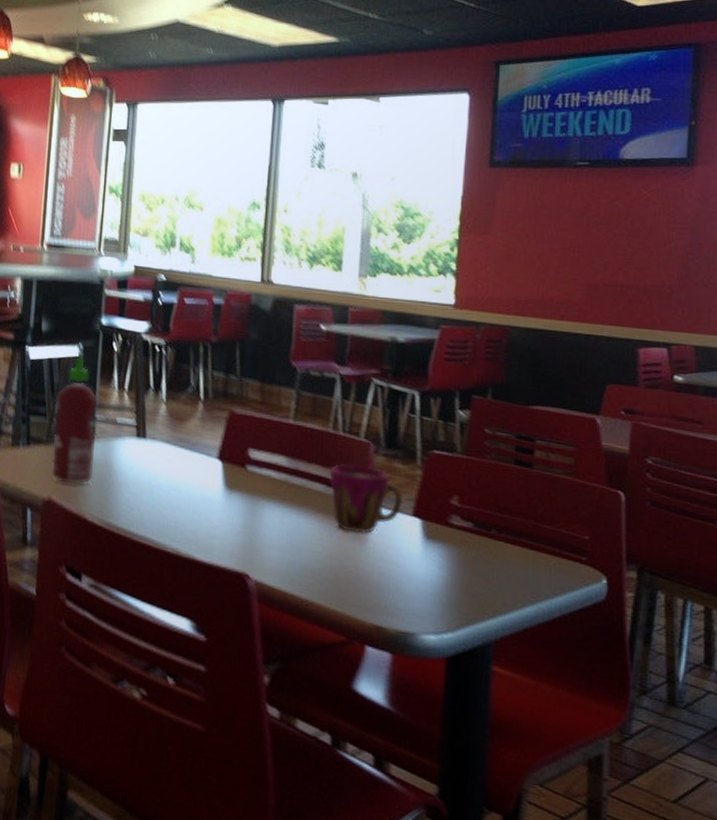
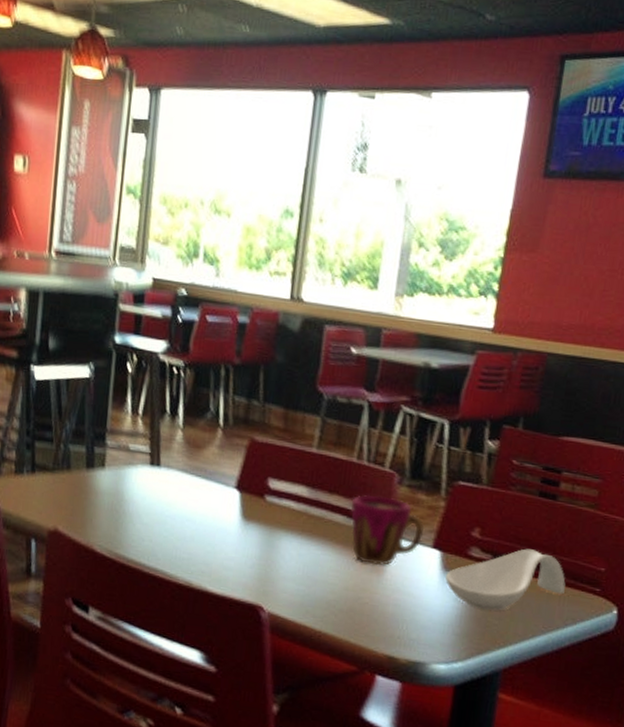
hot sauce: present [51,354,99,485] -> none [58,375,110,515]
spoon rest: none [428,516,550,580] -> present [445,548,566,611]

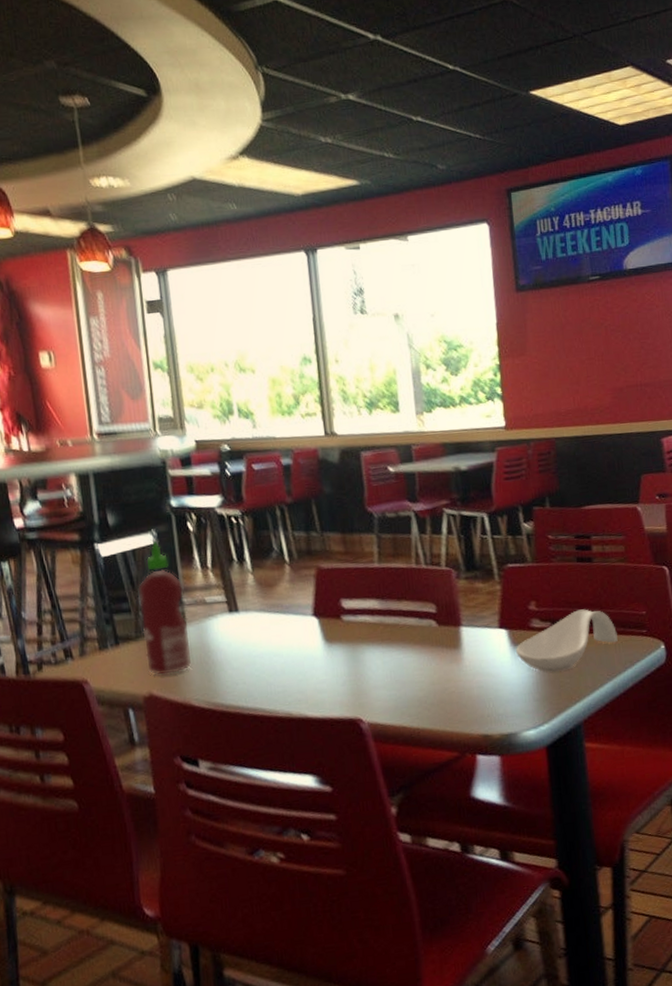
hot sauce: none [58,375,110,515] -> present [137,541,192,675]
cup: present [350,494,425,566] -> none [419,591,489,656]

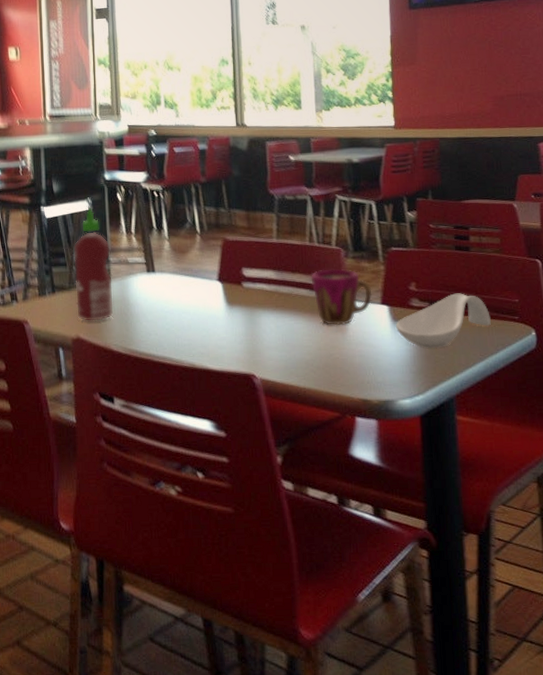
cup: none [419,591,489,656] -> present [310,268,372,326]

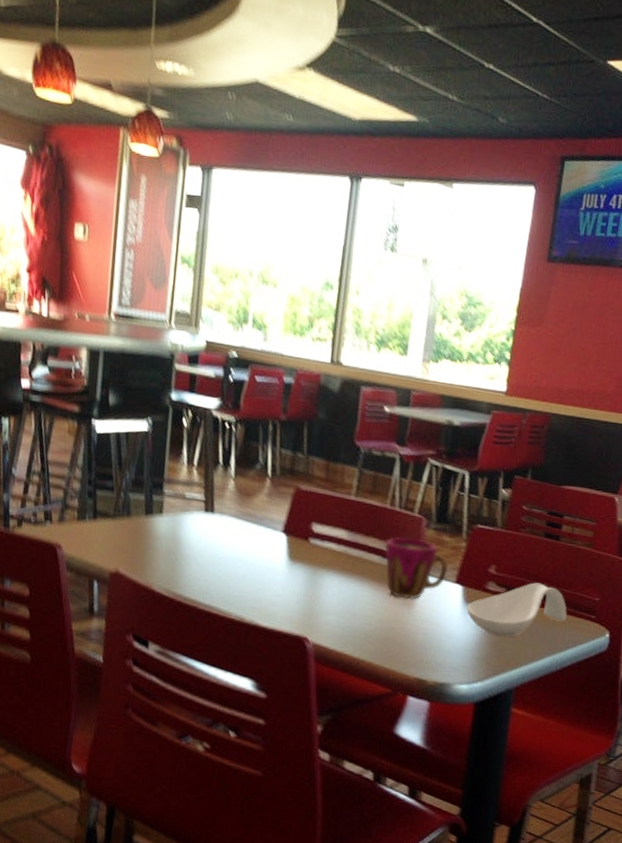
hot sauce: present [73,208,114,321] -> none [119,429,167,557]

